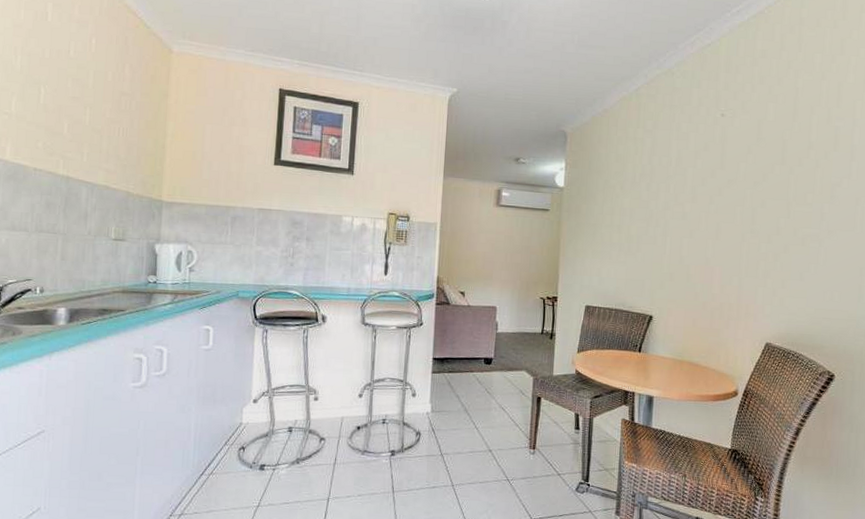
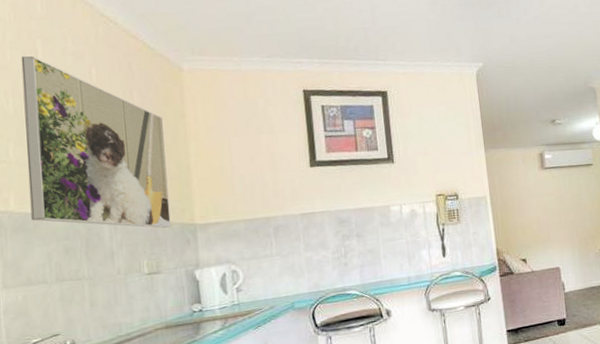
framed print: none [22,17,148,201] -> present [21,56,171,228]

